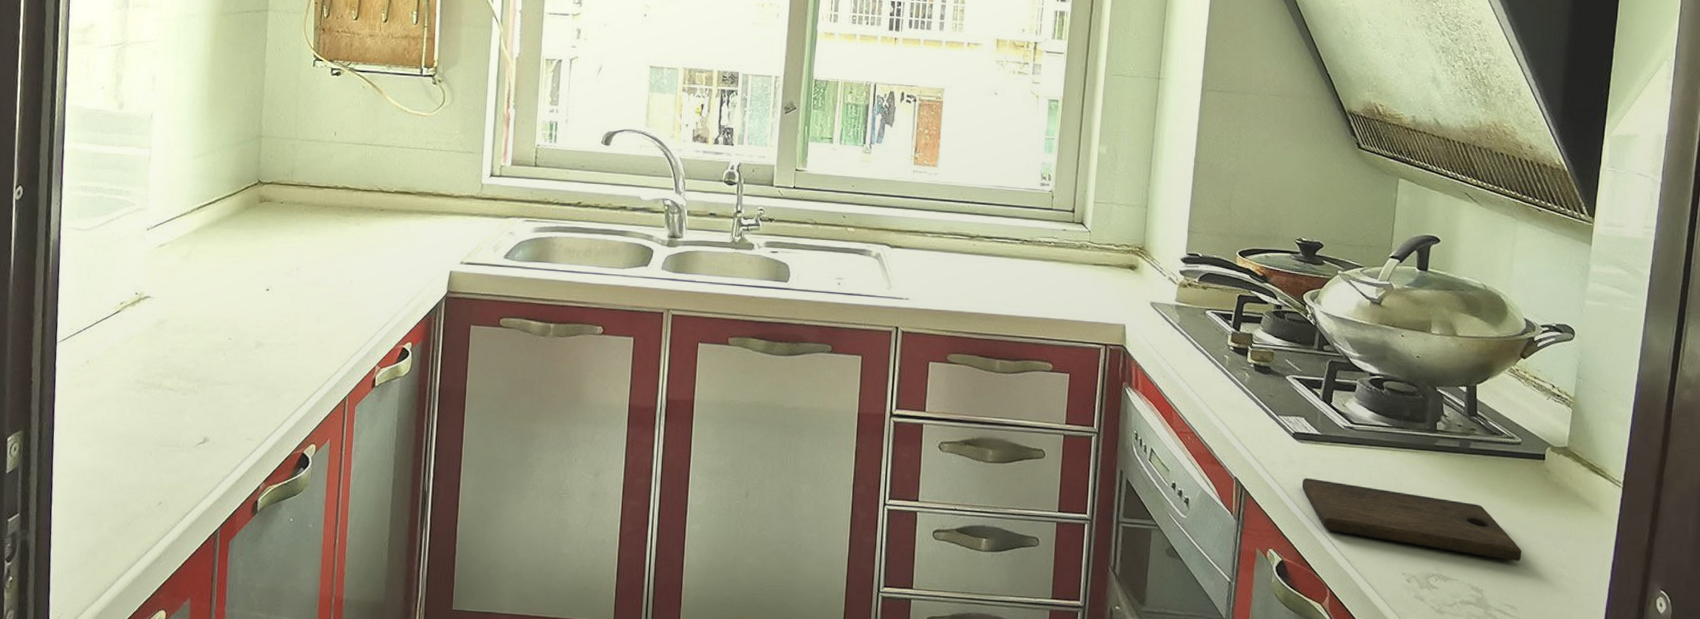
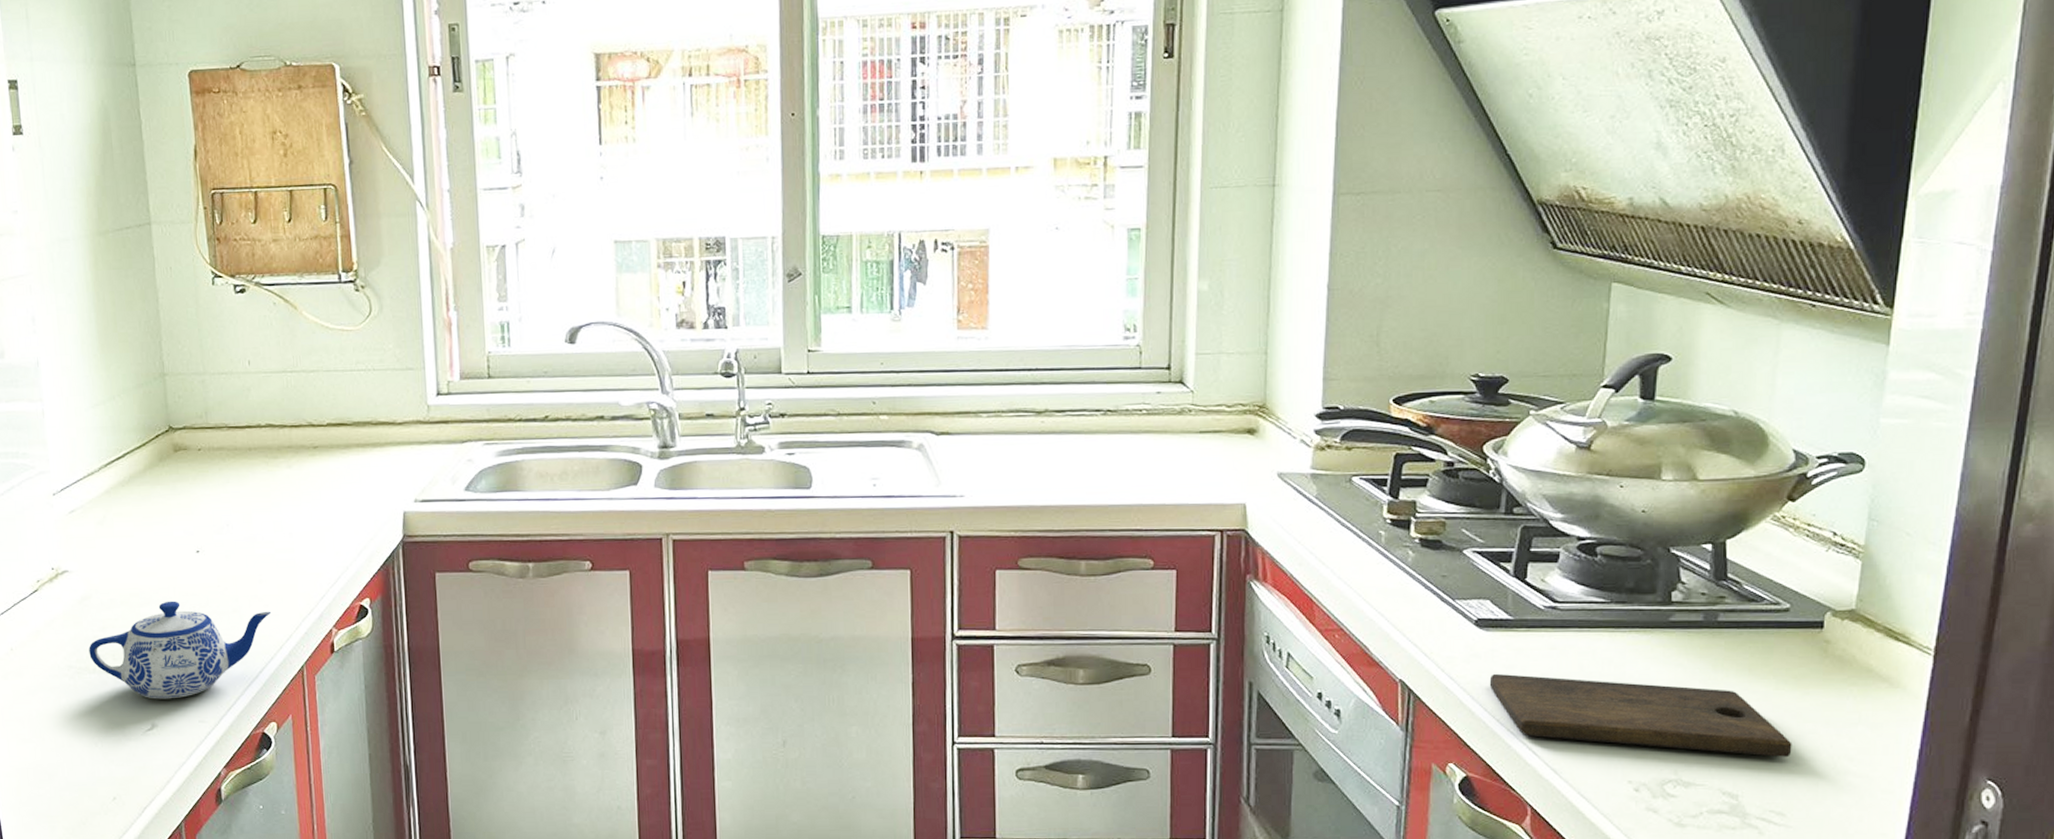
teapot: none [157,330,325,417] -> present [89,600,272,699]

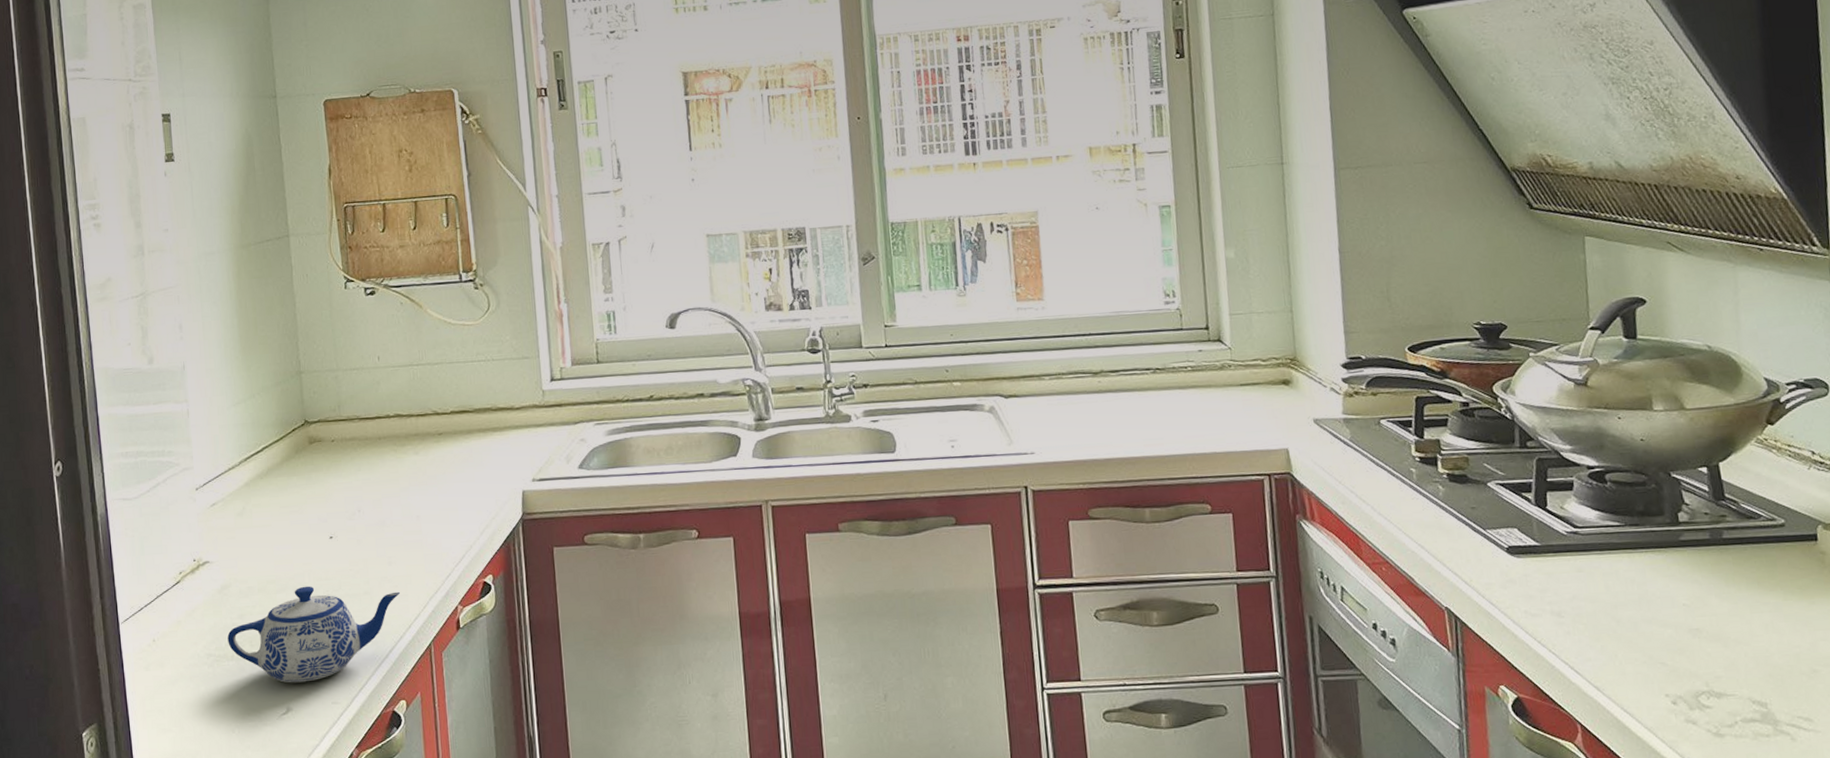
cutting board: present [1489,673,1792,757] -> none [1526,597,1809,665]

